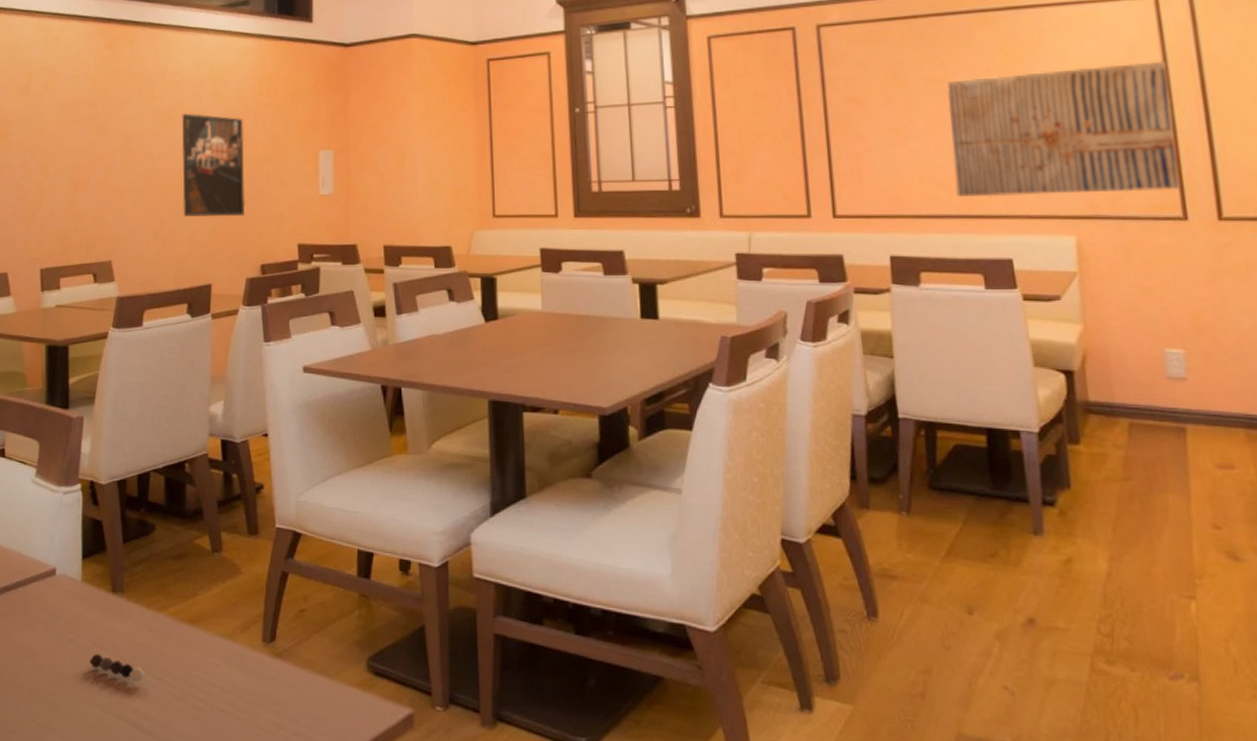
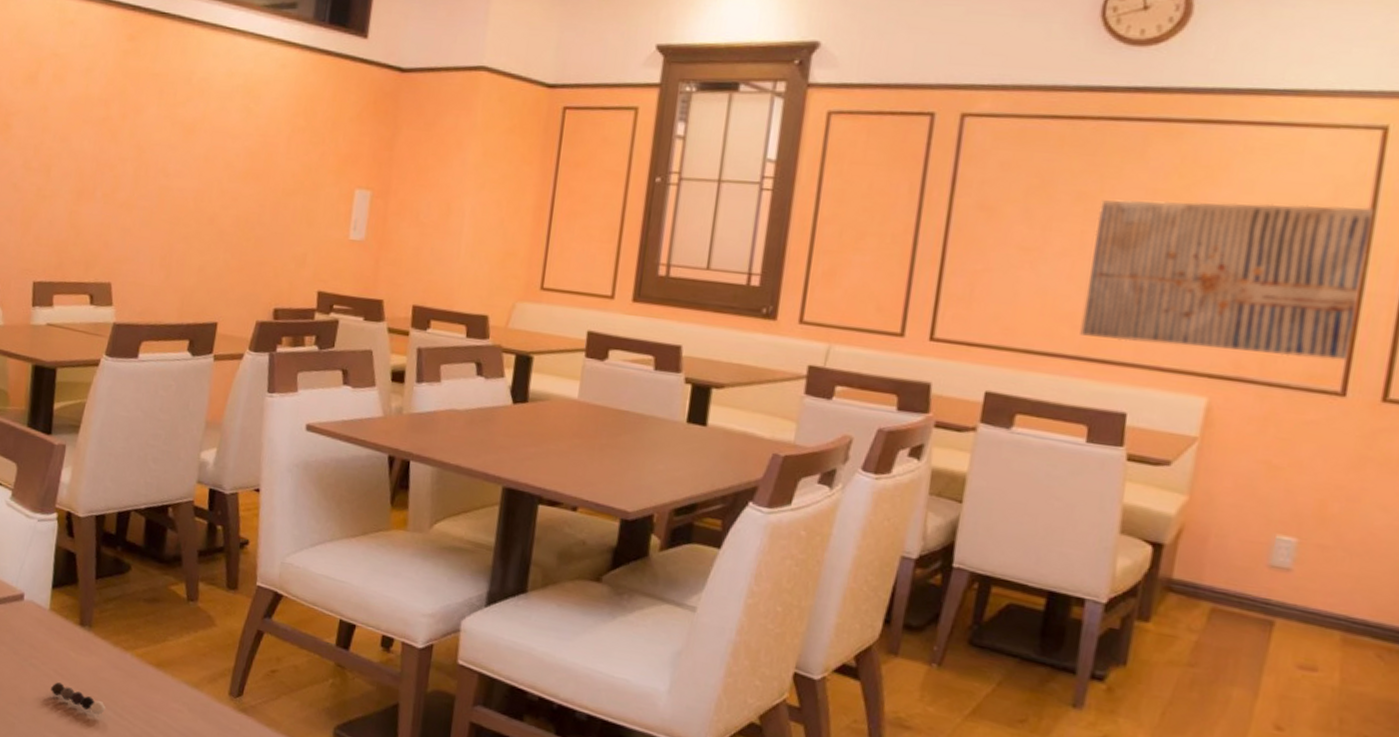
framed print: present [181,113,246,217] -> none [195,127,274,253]

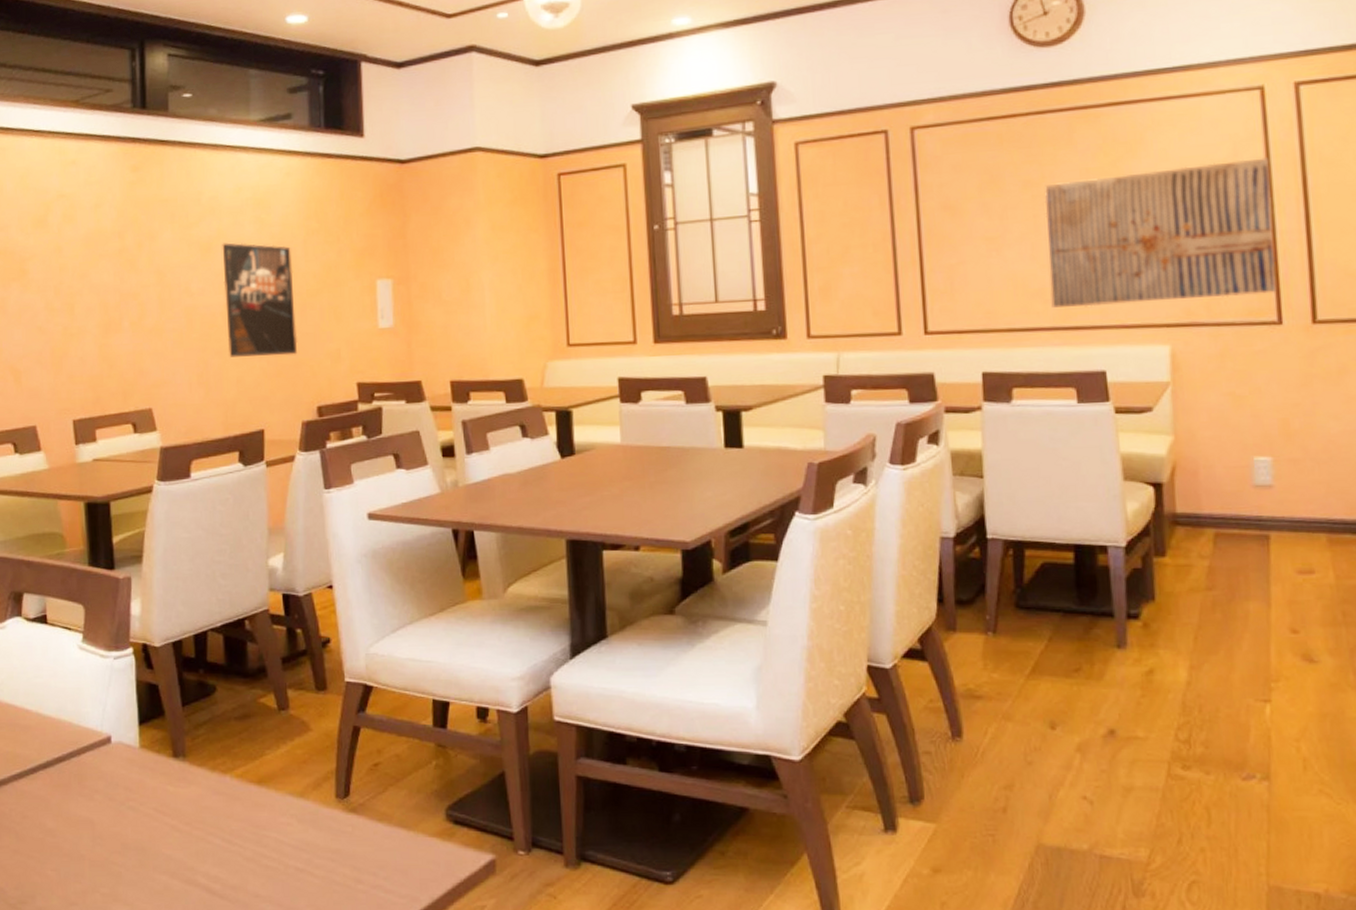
pepper shaker: present [51,682,105,716] -> none [153,821,213,846]
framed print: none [195,127,274,253] -> present [222,242,298,357]

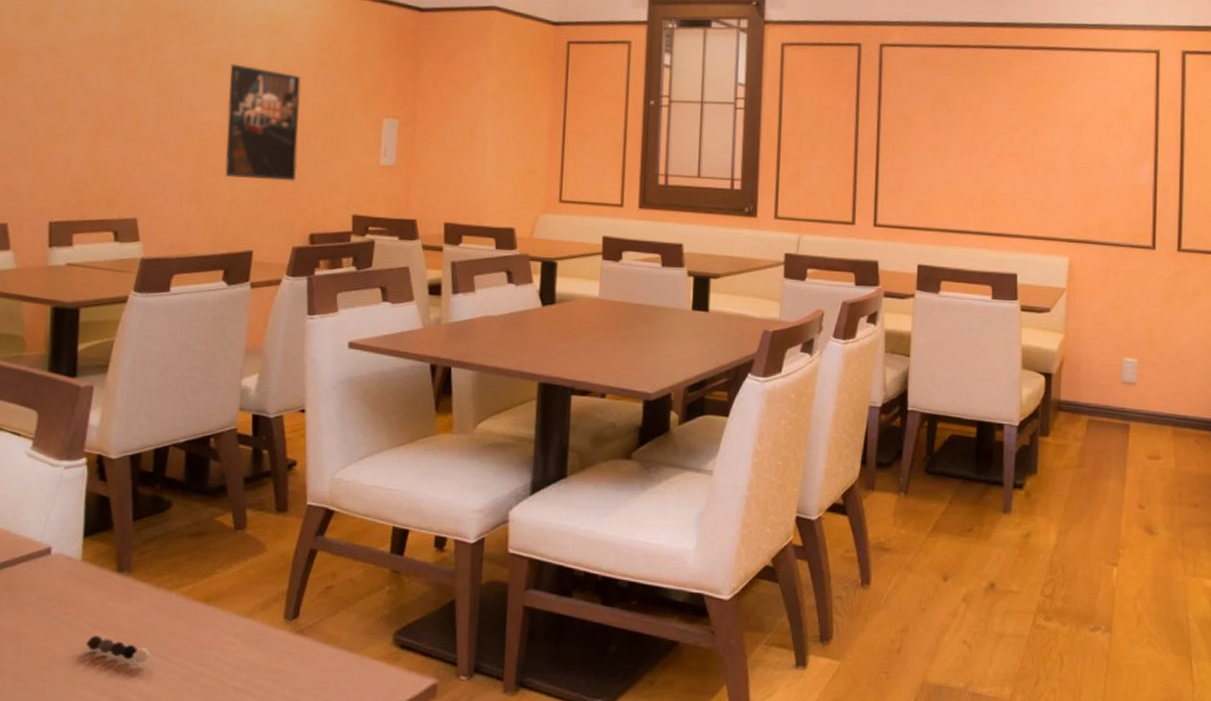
pepper shaker: none [153,821,213,846] -> present [87,636,150,664]
wall art: present [1044,157,1277,308] -> none [979,108,1158,223]

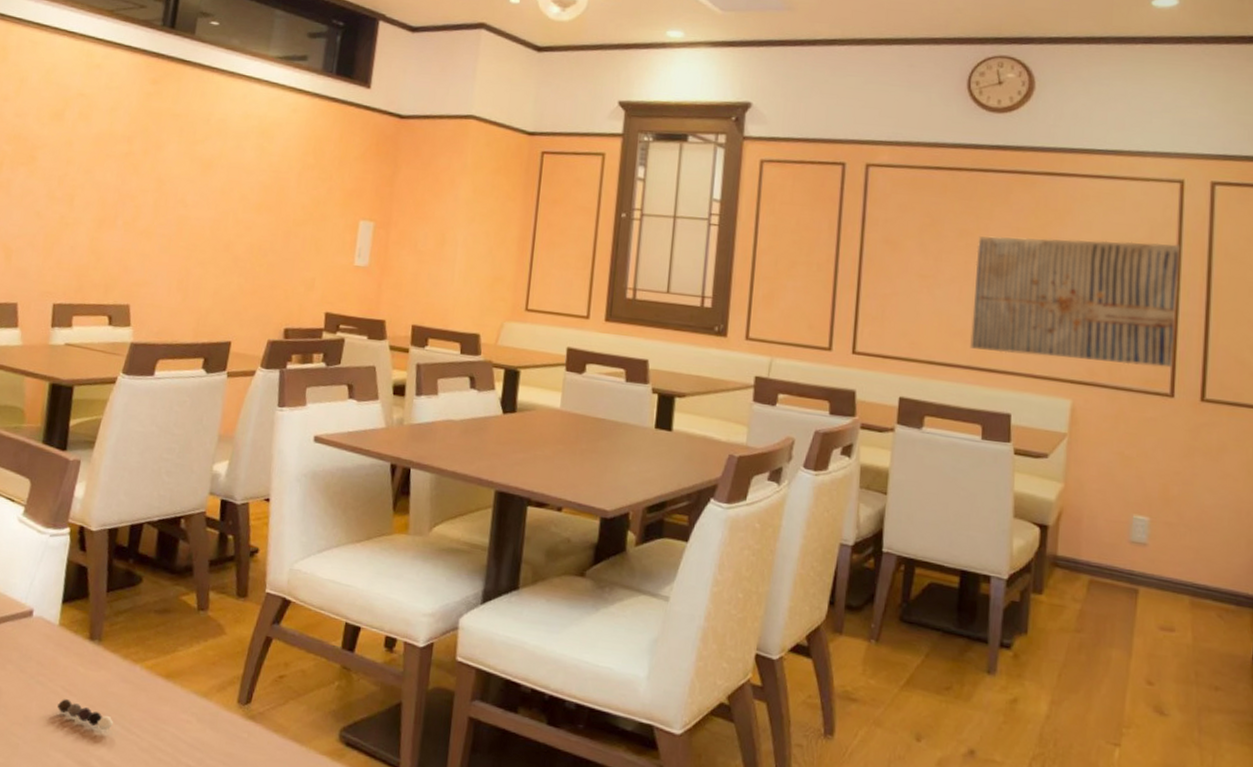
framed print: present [225,64,301,182] -> none [210,163,286,277]
wall art: none [979,108,1158,223] -> present [970,236,1181,368]

